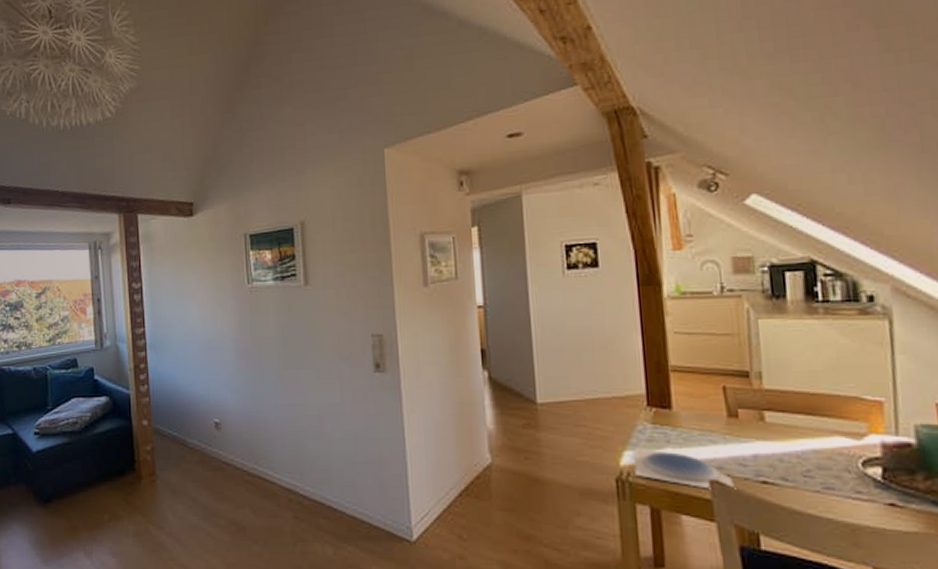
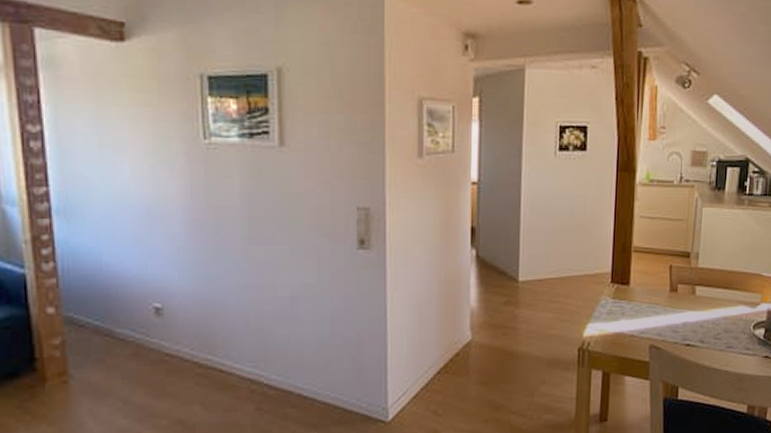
plate: present [633,447,736,490] -> none [594,319,668,353]

